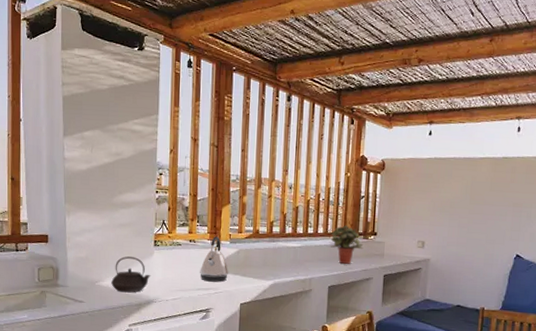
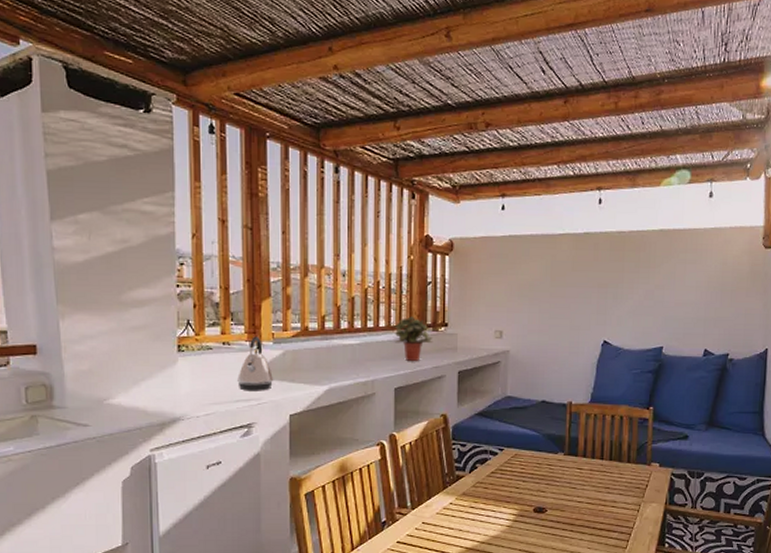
teapot: present [111,256,151,293] -> none [124,366,176,411]

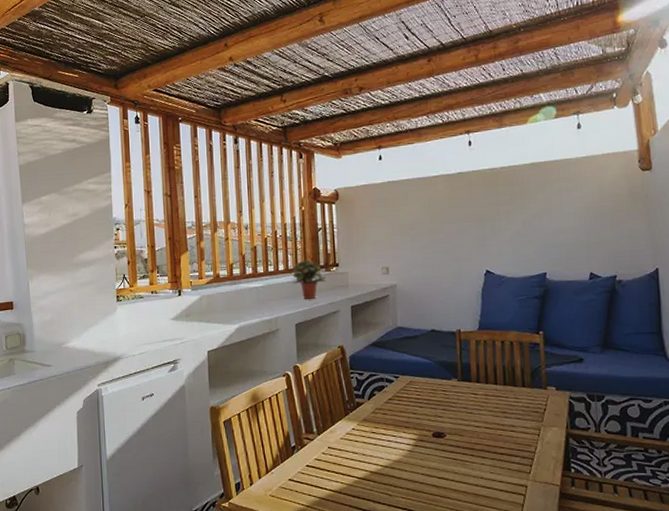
kettle: present [237,336,274,391] -> none [164,285,194,332]

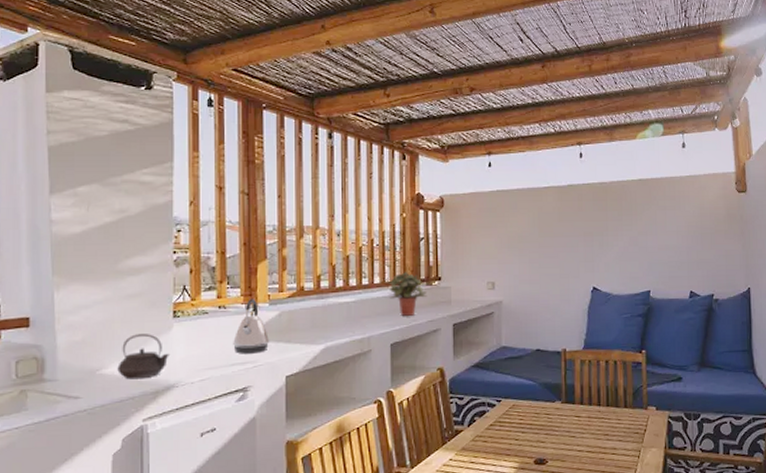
teapot: none [77,315,116,352] -> present [117,334,171,380]
kettle: none [164,285,194,332] -> present [233,299,270,354]

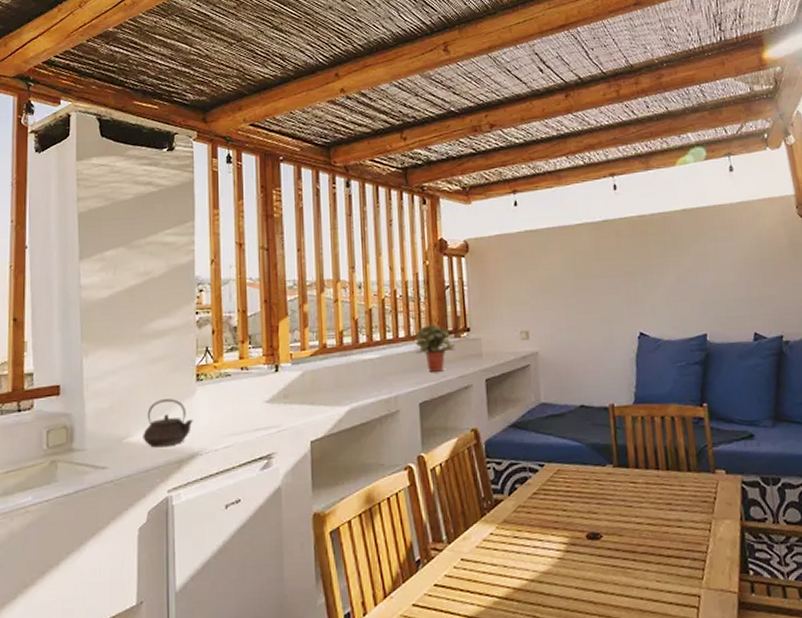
kettle: present [233,299,270,354] -> none [256,358,294,418]

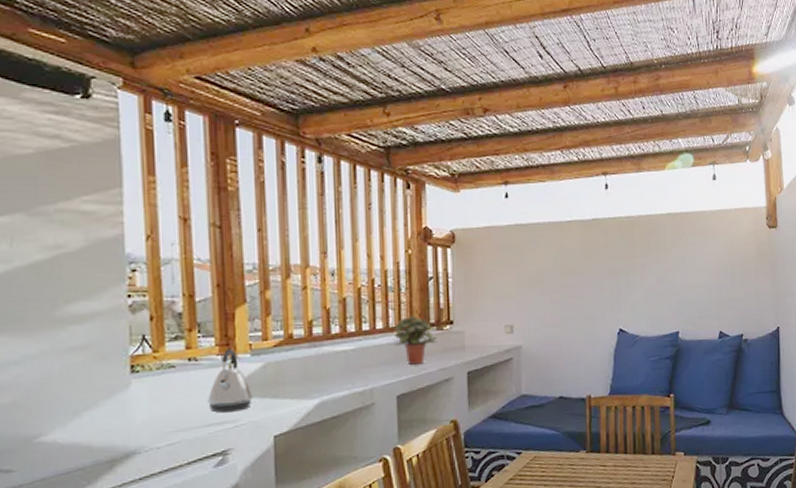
teapot: present [143,399,194,448] -> none [61,393,130,447]
kettle: none [256,358,294,418] -> present [208,349,254,413]

